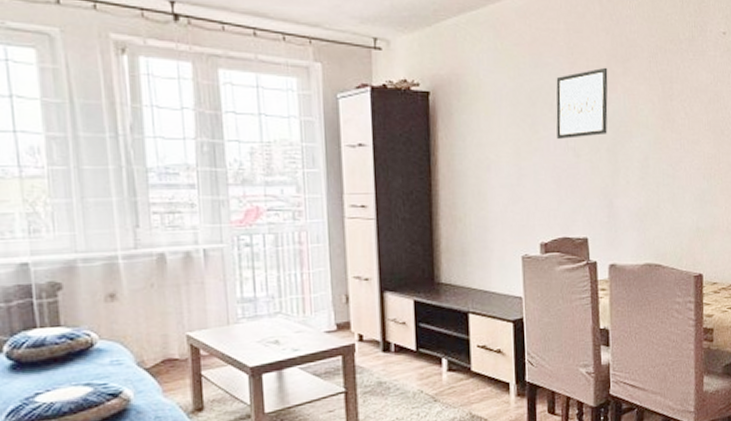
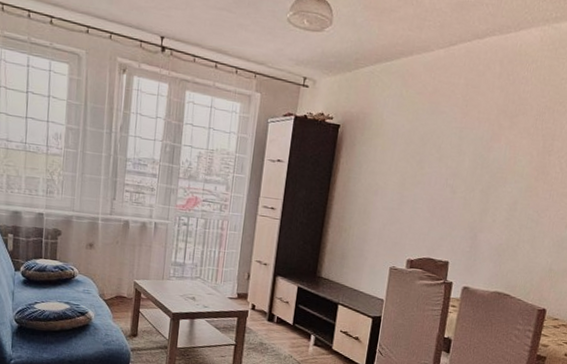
wall art: present [556,67,608,139] -> none [439,120,496,178]

